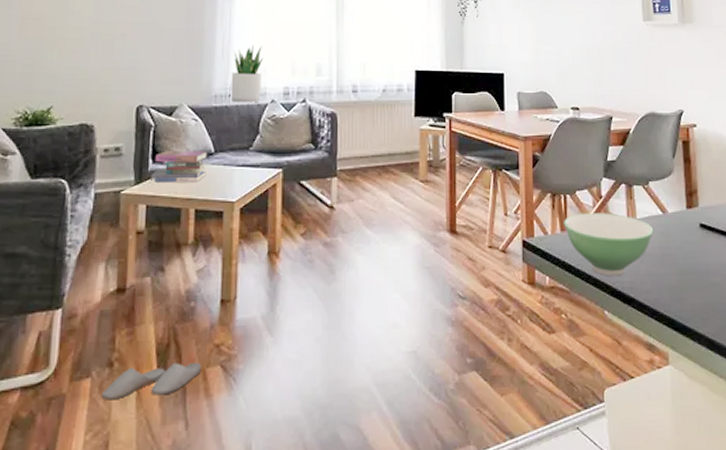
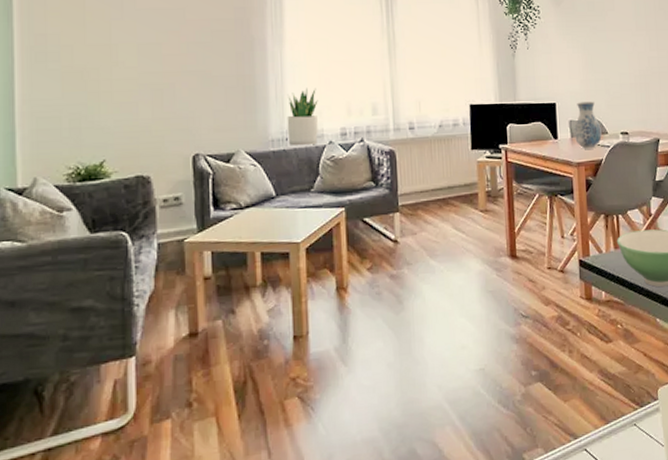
slippers: present [101,362,202,400] -> none [182,395,280,438]
books: present [151,151,208,182] -> none [214,195,270,229]
vase: none [521,73,551,123] -> present [573,101,602,149]

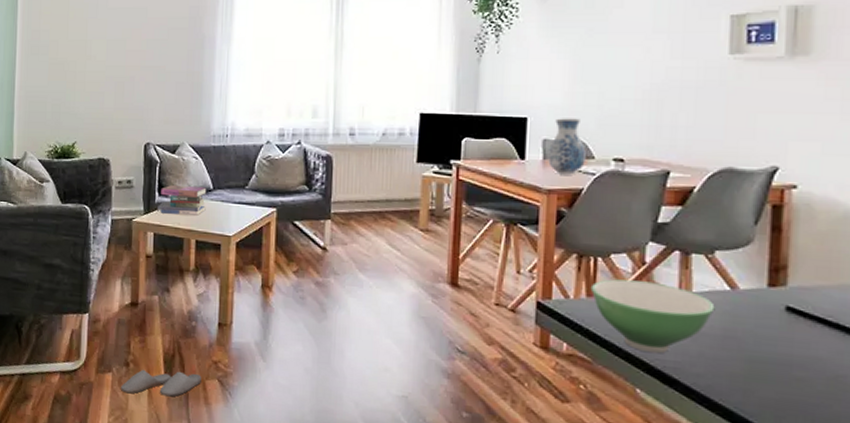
slippers: none [182,395,280,438] -> present [120,369,202,397]
books: none [214,195,270,229] -> present [157,185,207,216]
planter: present [287,88,318,146] -> none [228,87,260,144]

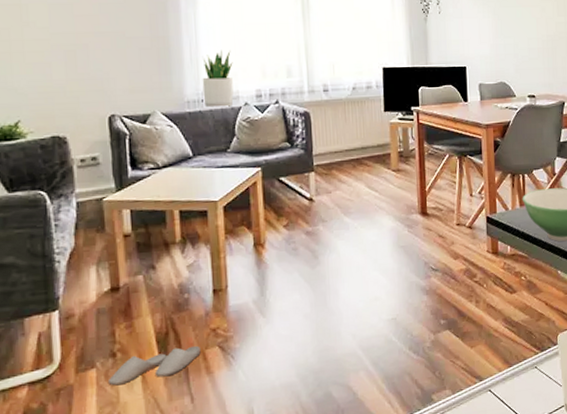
books: present [157,185,207,216] -> none [132,155,187,188]
planter: none [228,87,260,144] -> present [202,50,234,108]
vase: present [547,118,586,175] -> none [483,65,510,112]

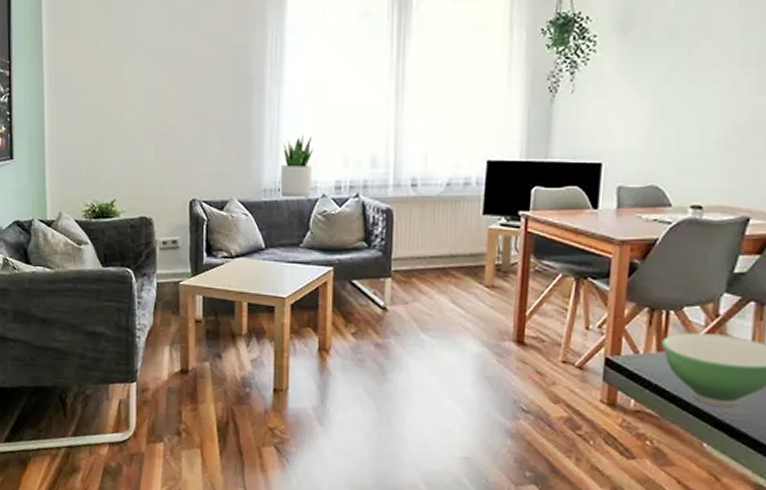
slippers: present [107,345,201,386] -> none [172,438,257,465]

